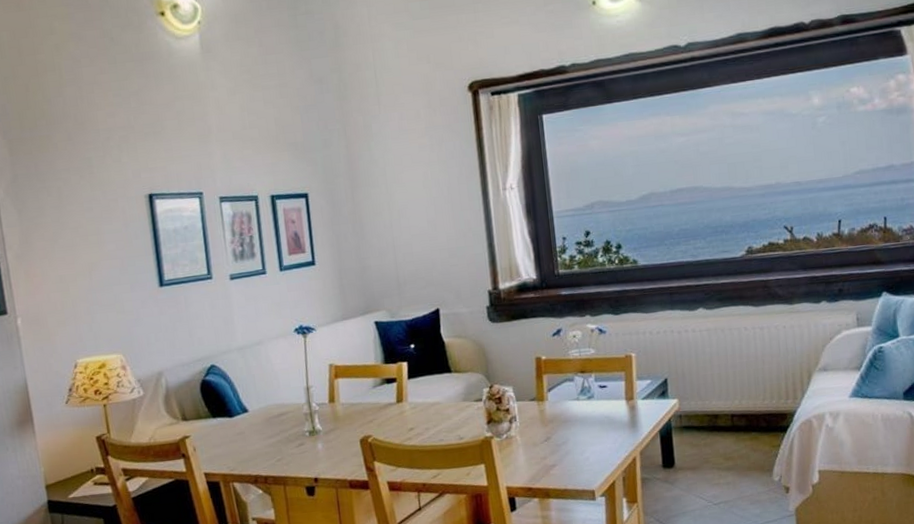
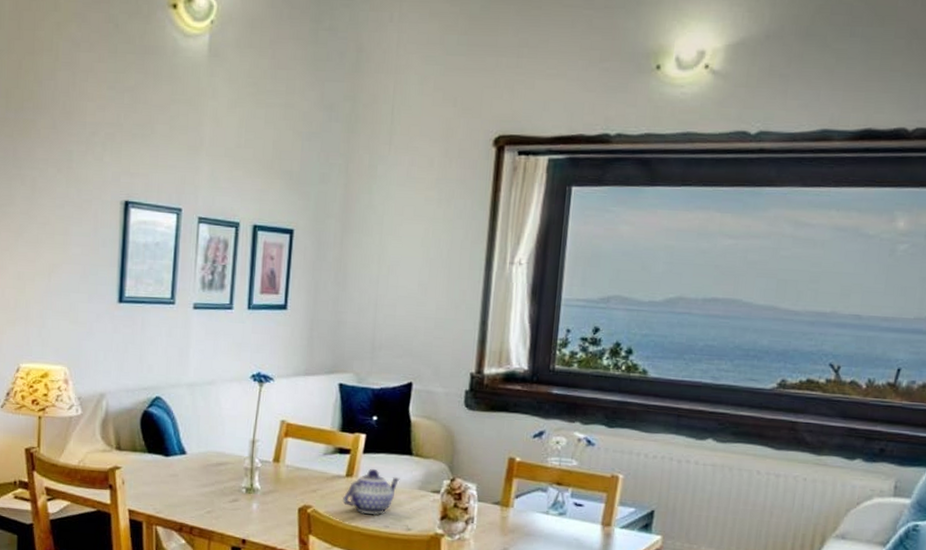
teapot: none [397,390,445,433] -> present [341,468,400,516]

